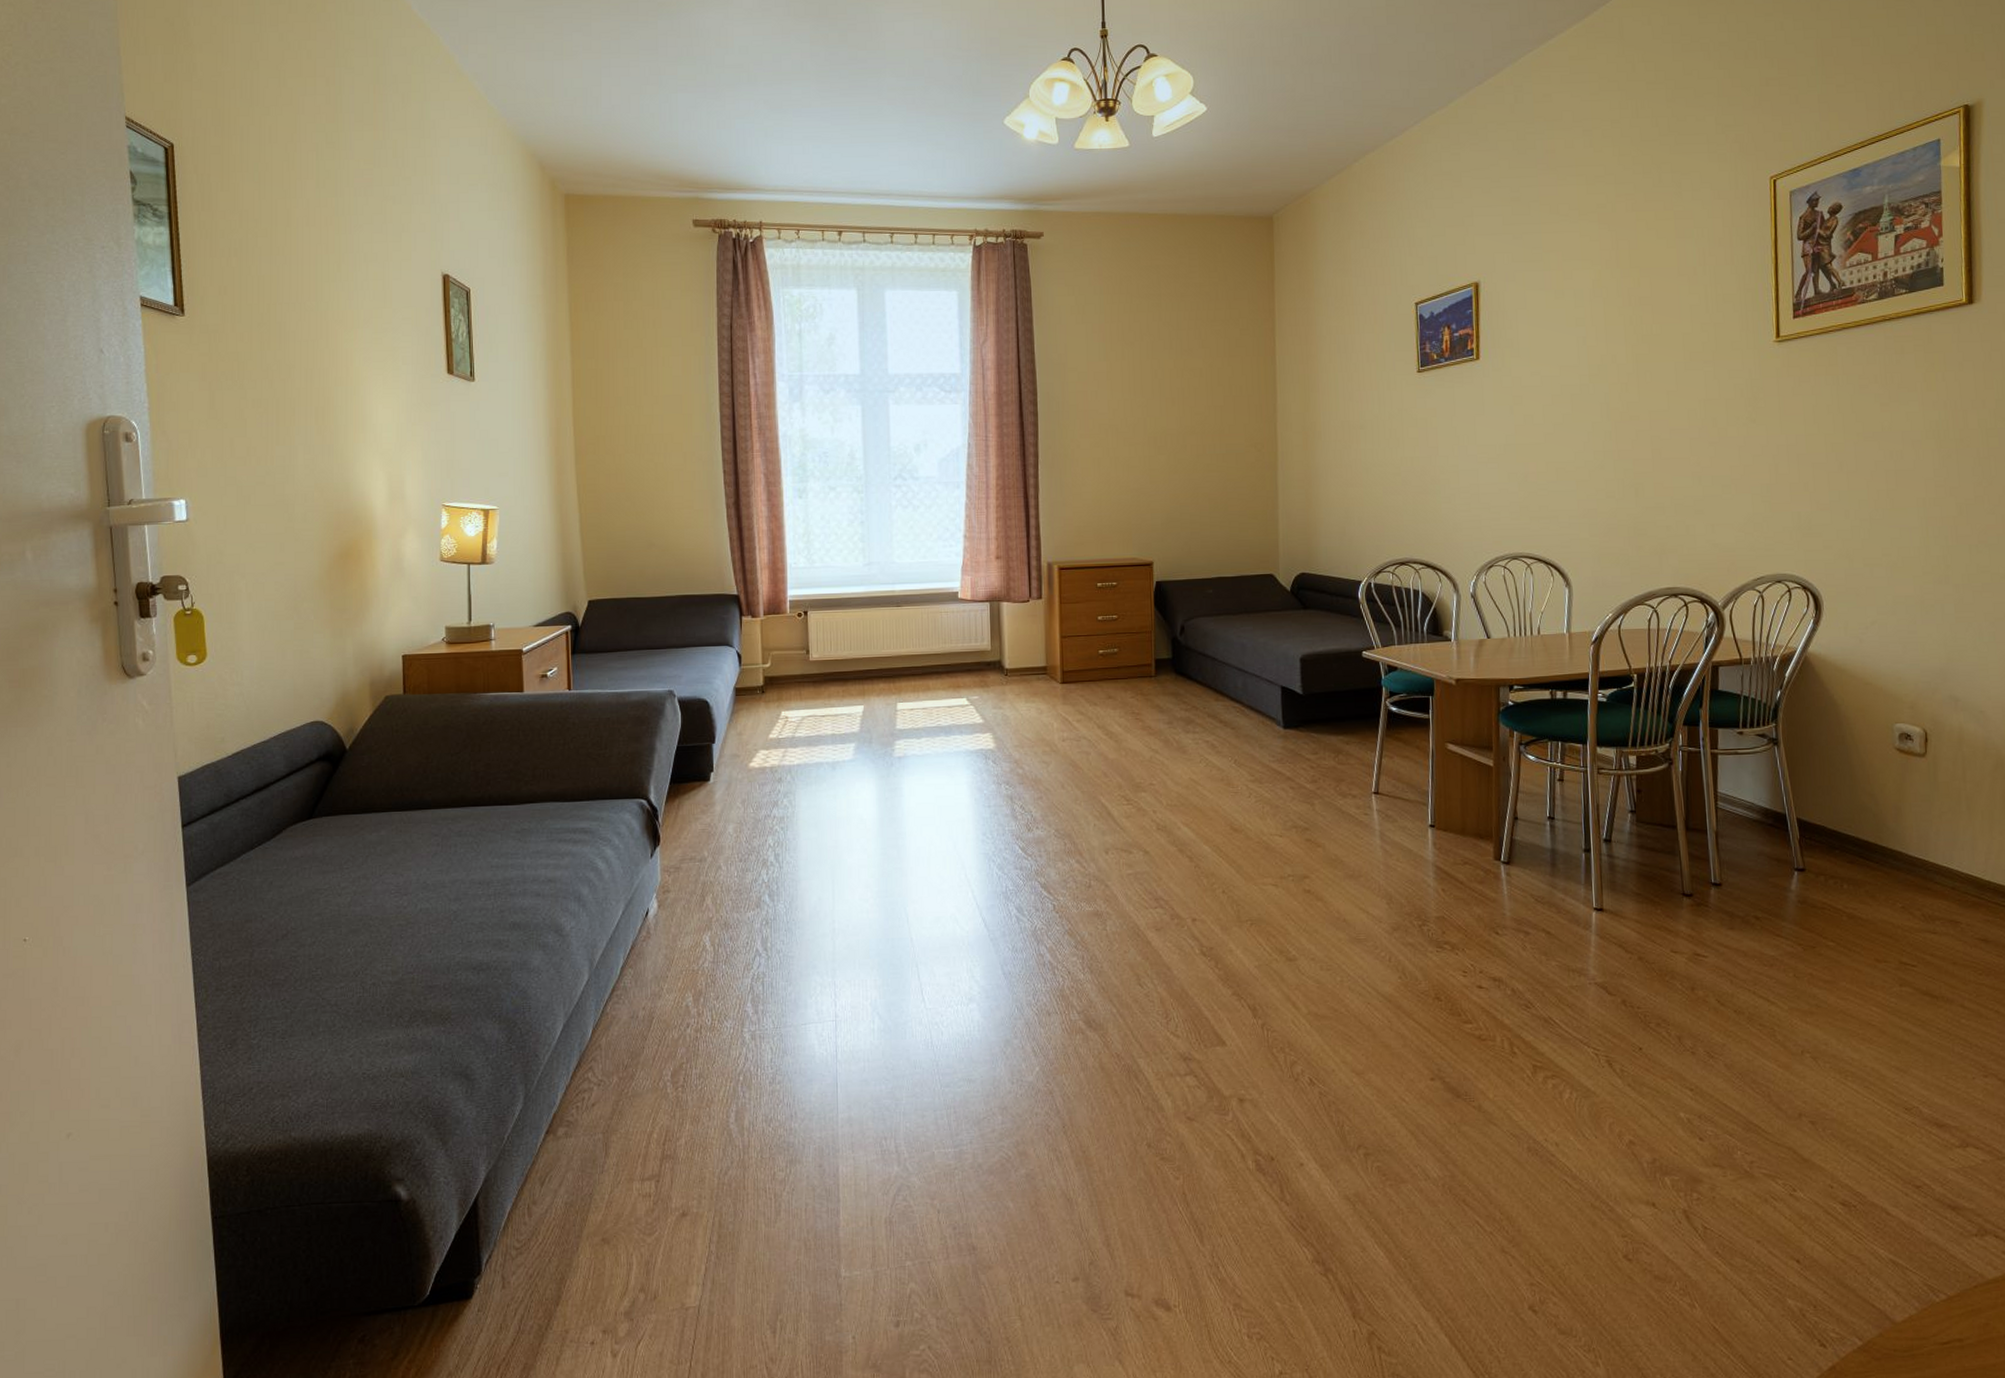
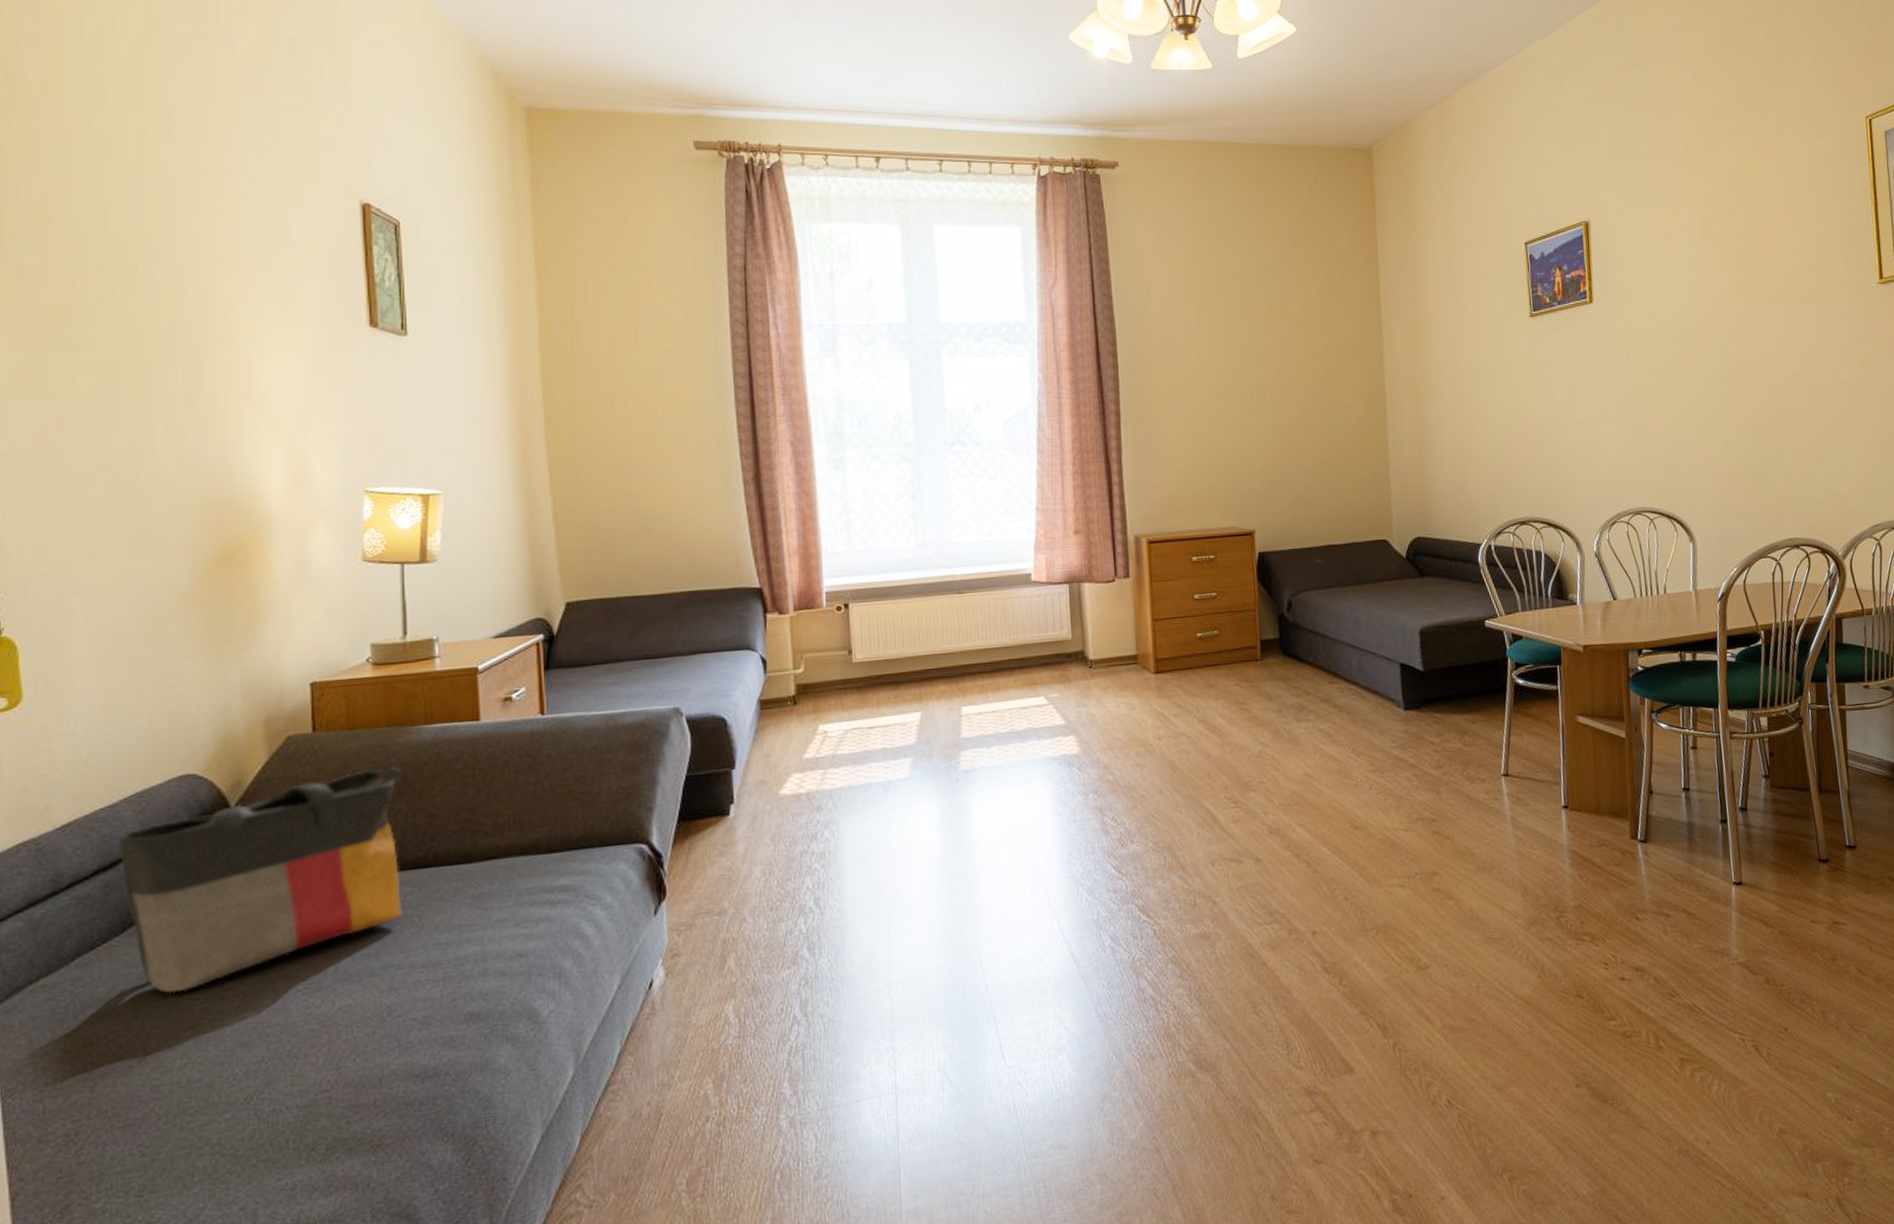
tote bag: none [270,724,466,888] -> present [118,766,403,994]

